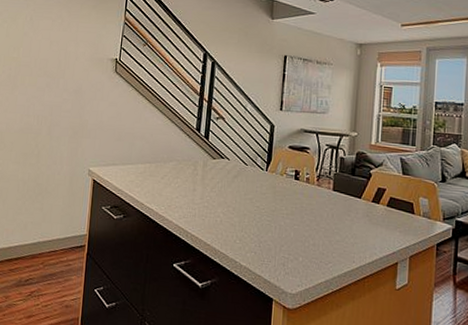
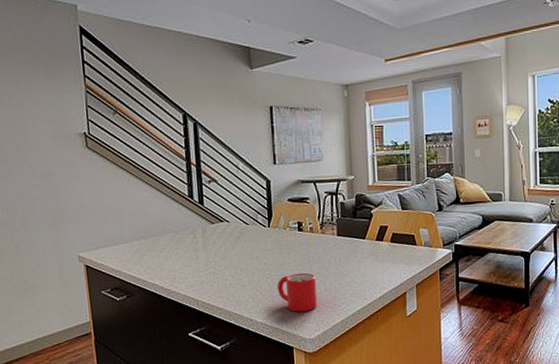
mug: none [265,222,306,264] -> present [277,272,317,312]

